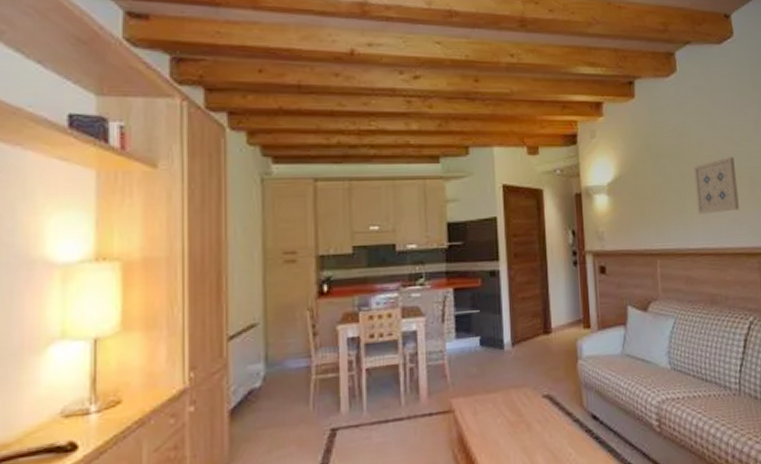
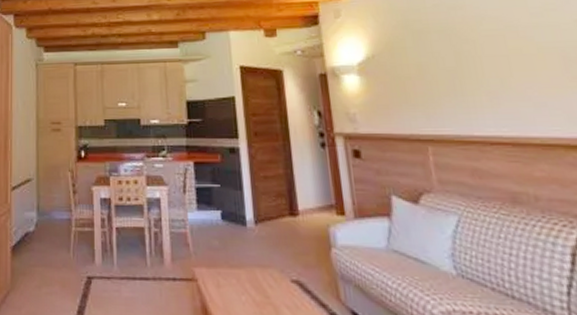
wall art: present [694,157,740,214] -> none [472,30,548,97]

